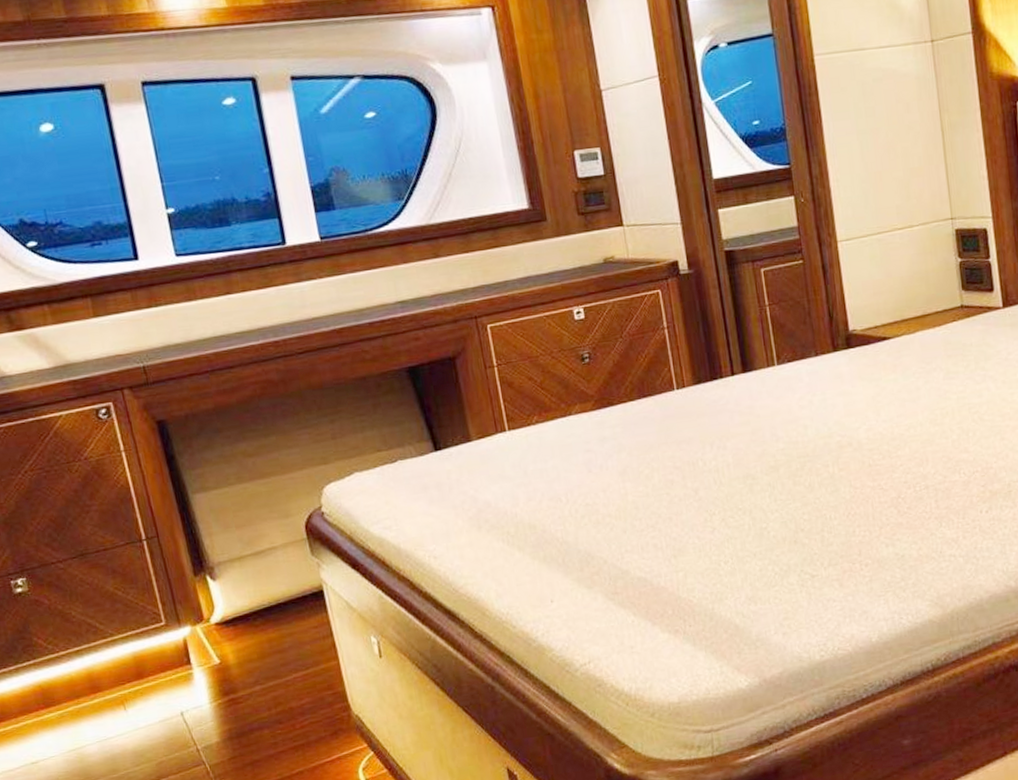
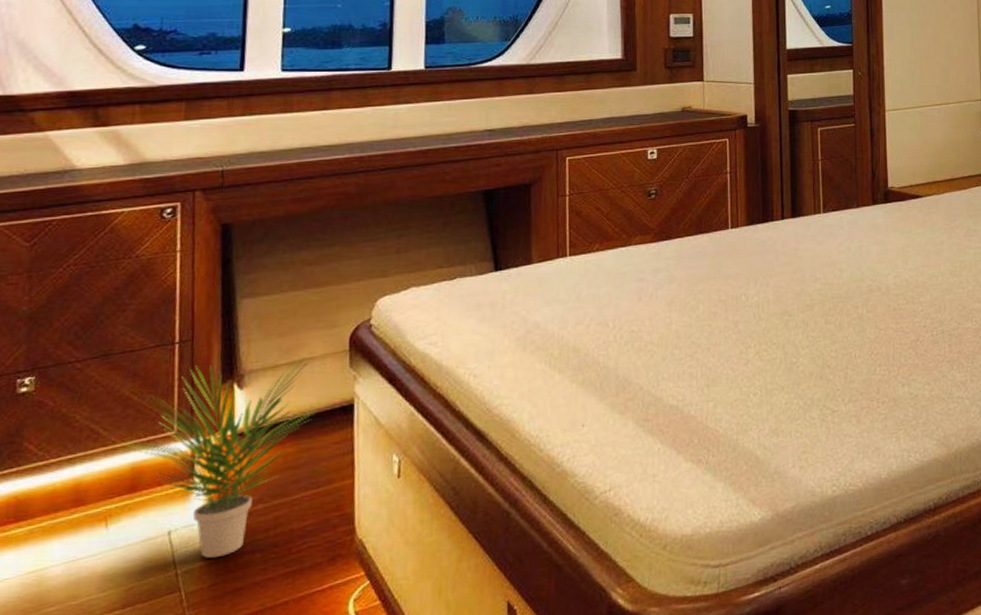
potted plant: none [118,548,290,735] -> present [121,358,317,558]

